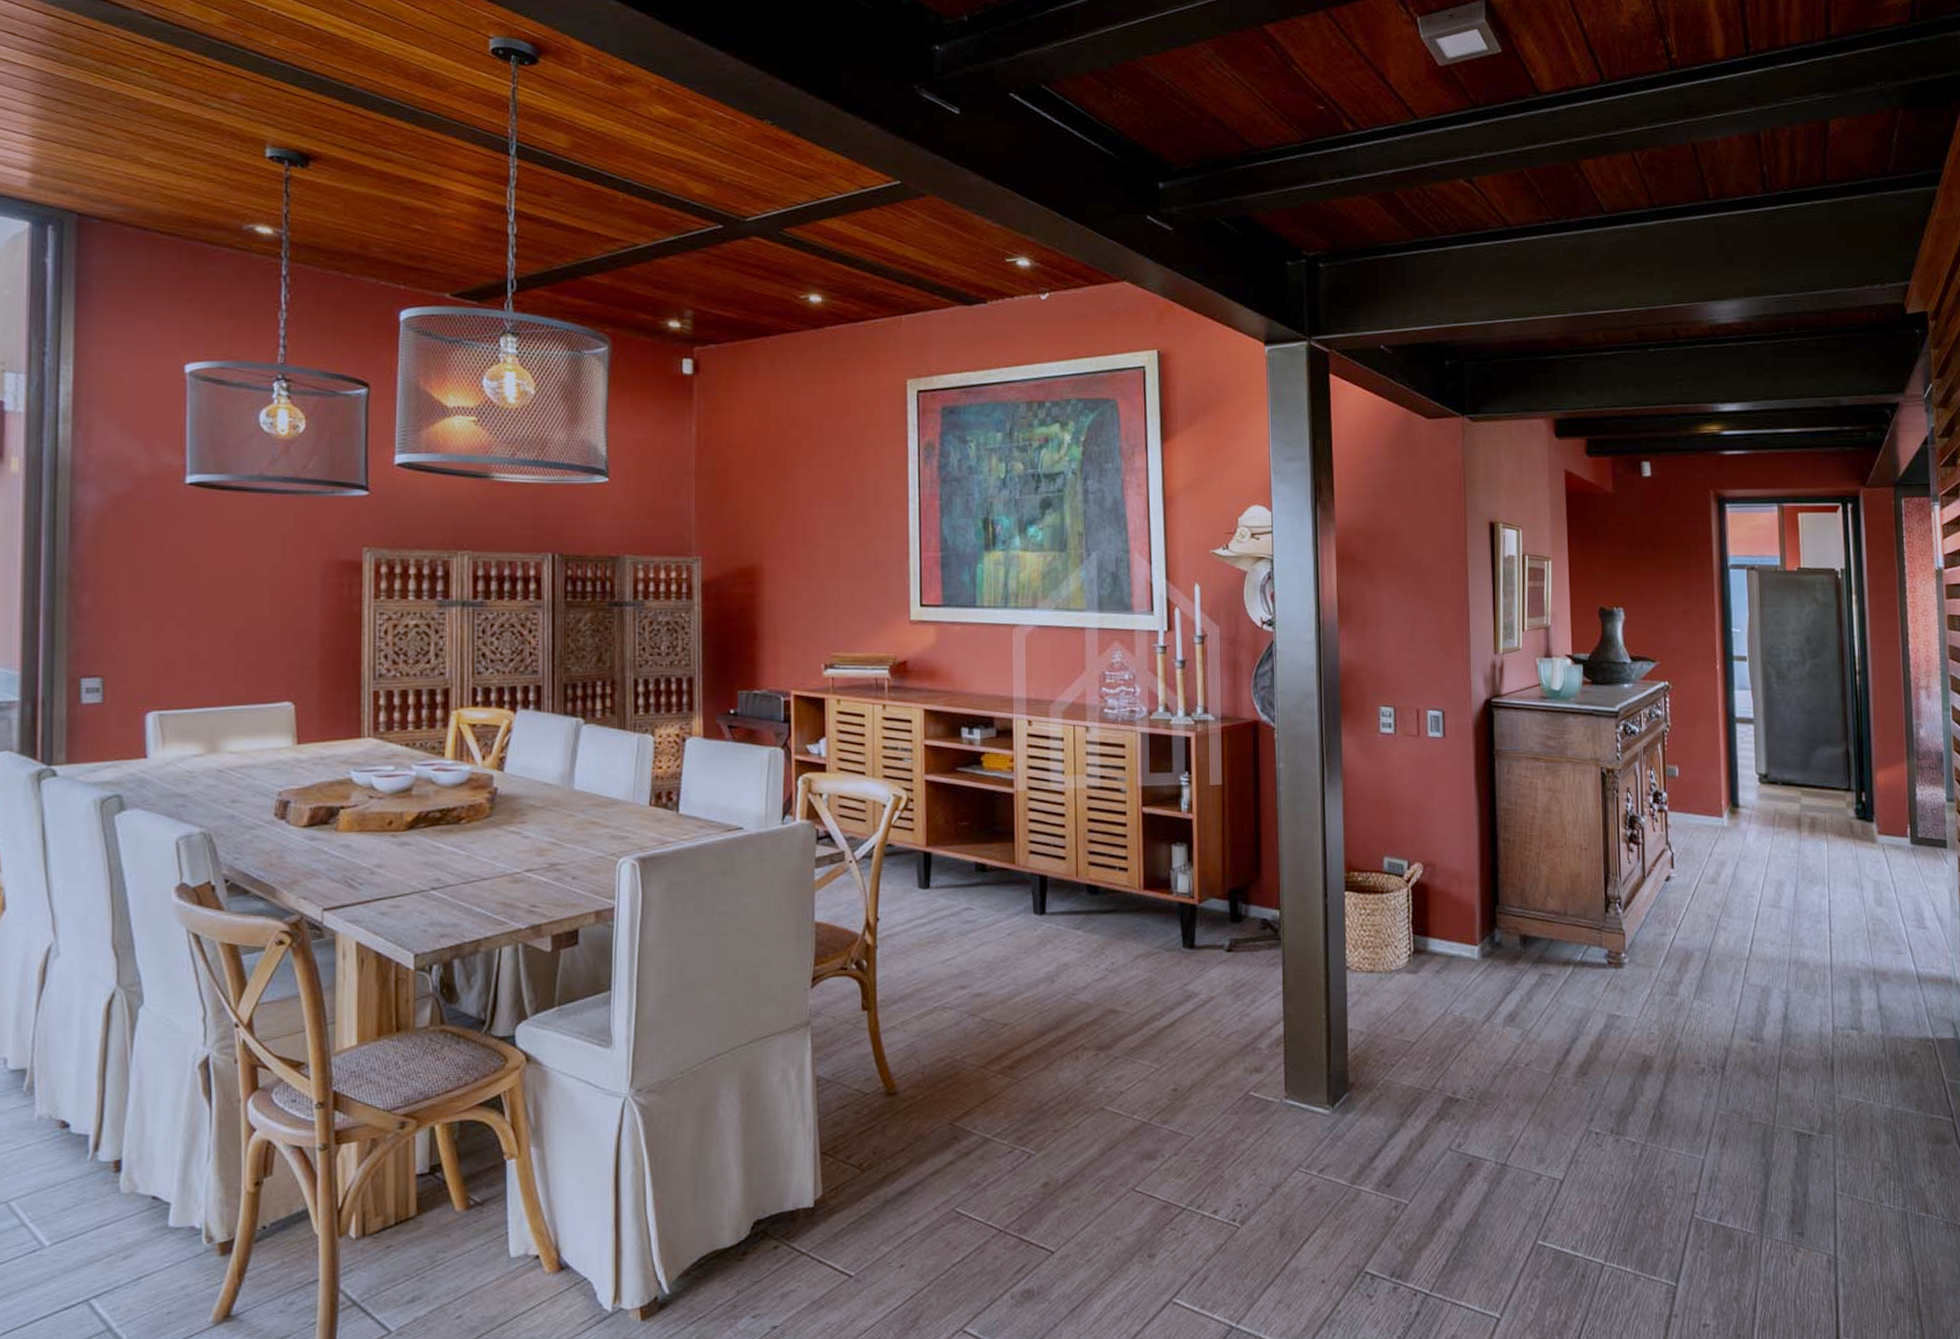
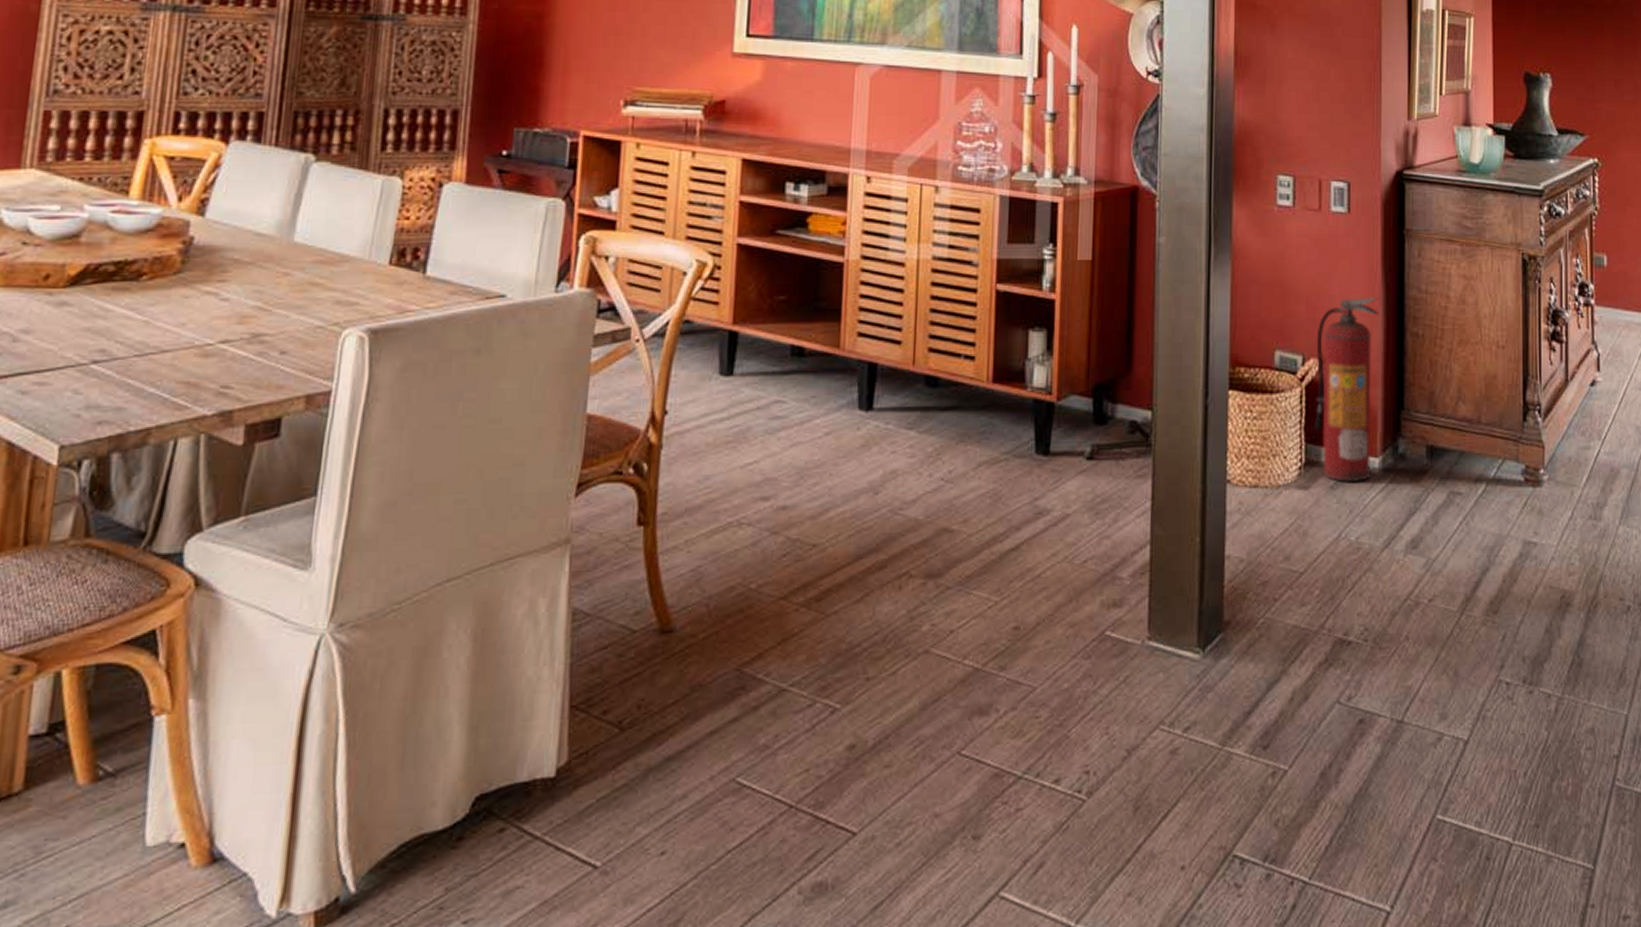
fire extinguisher: none [1419,808,1475,968] -> present [1314,296,1380,483]

